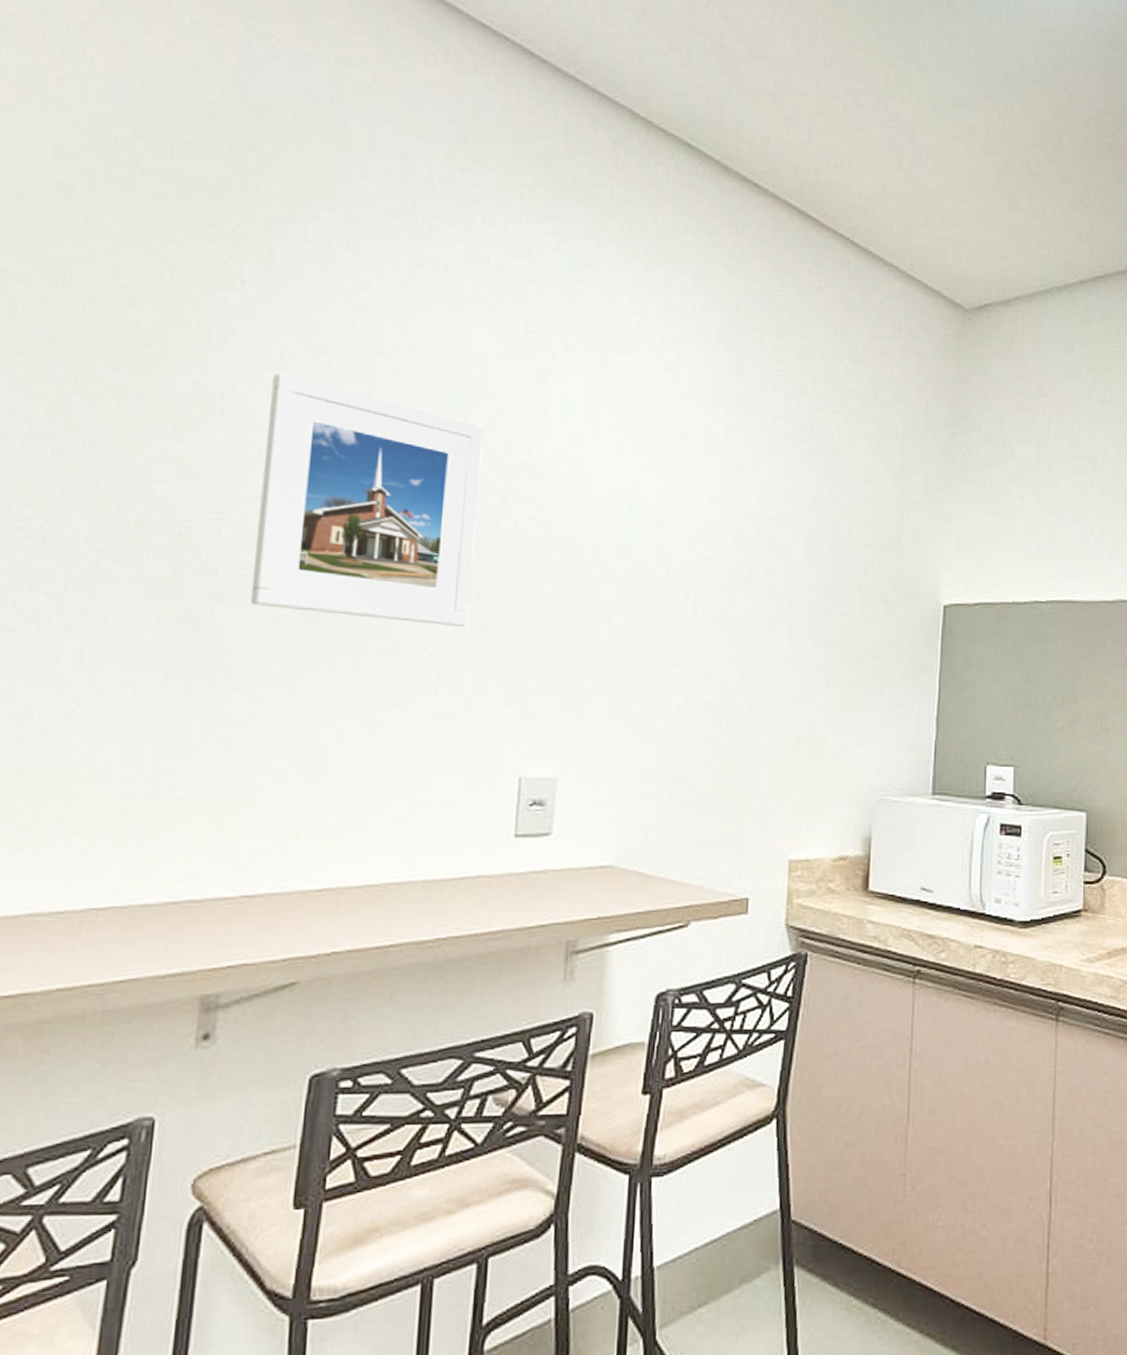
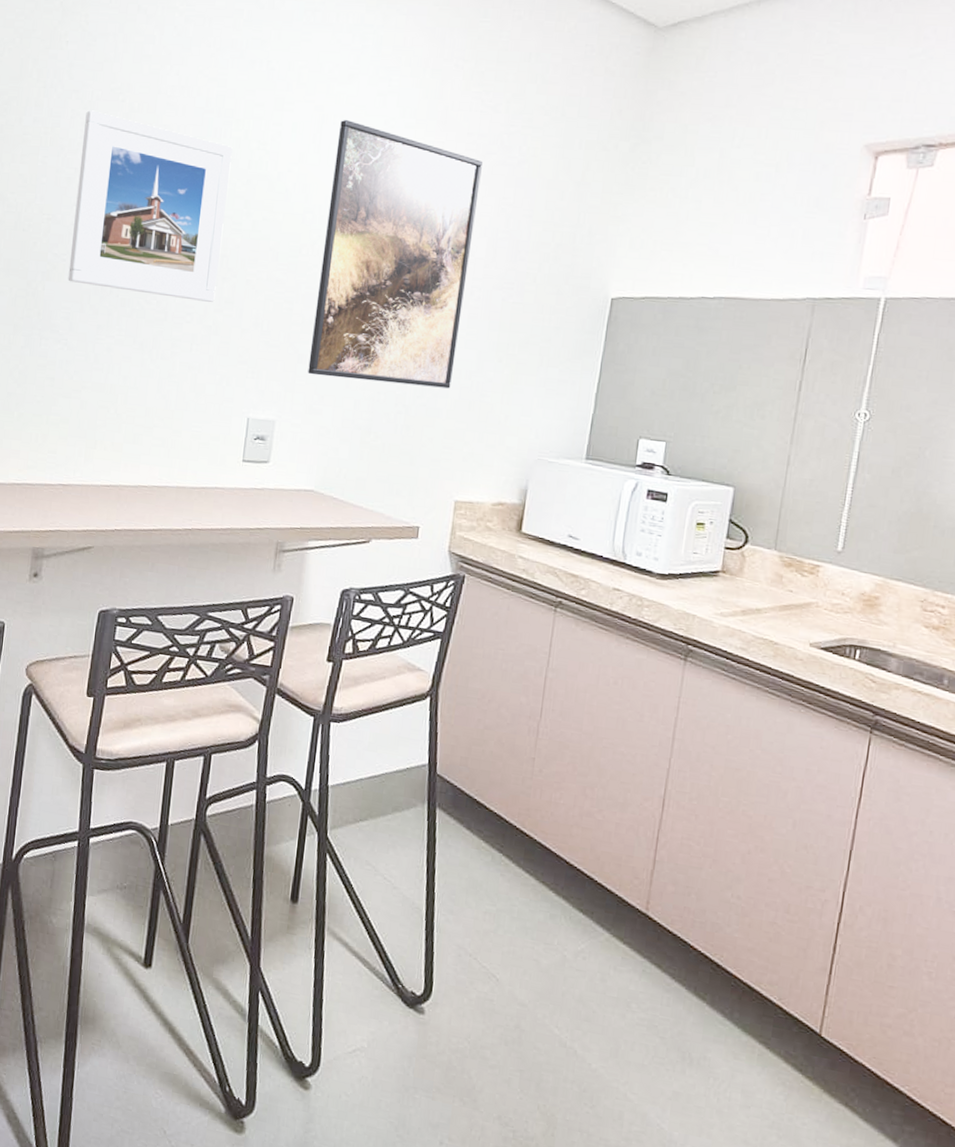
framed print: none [596,397,792,722] -> present [308,120,483,389]

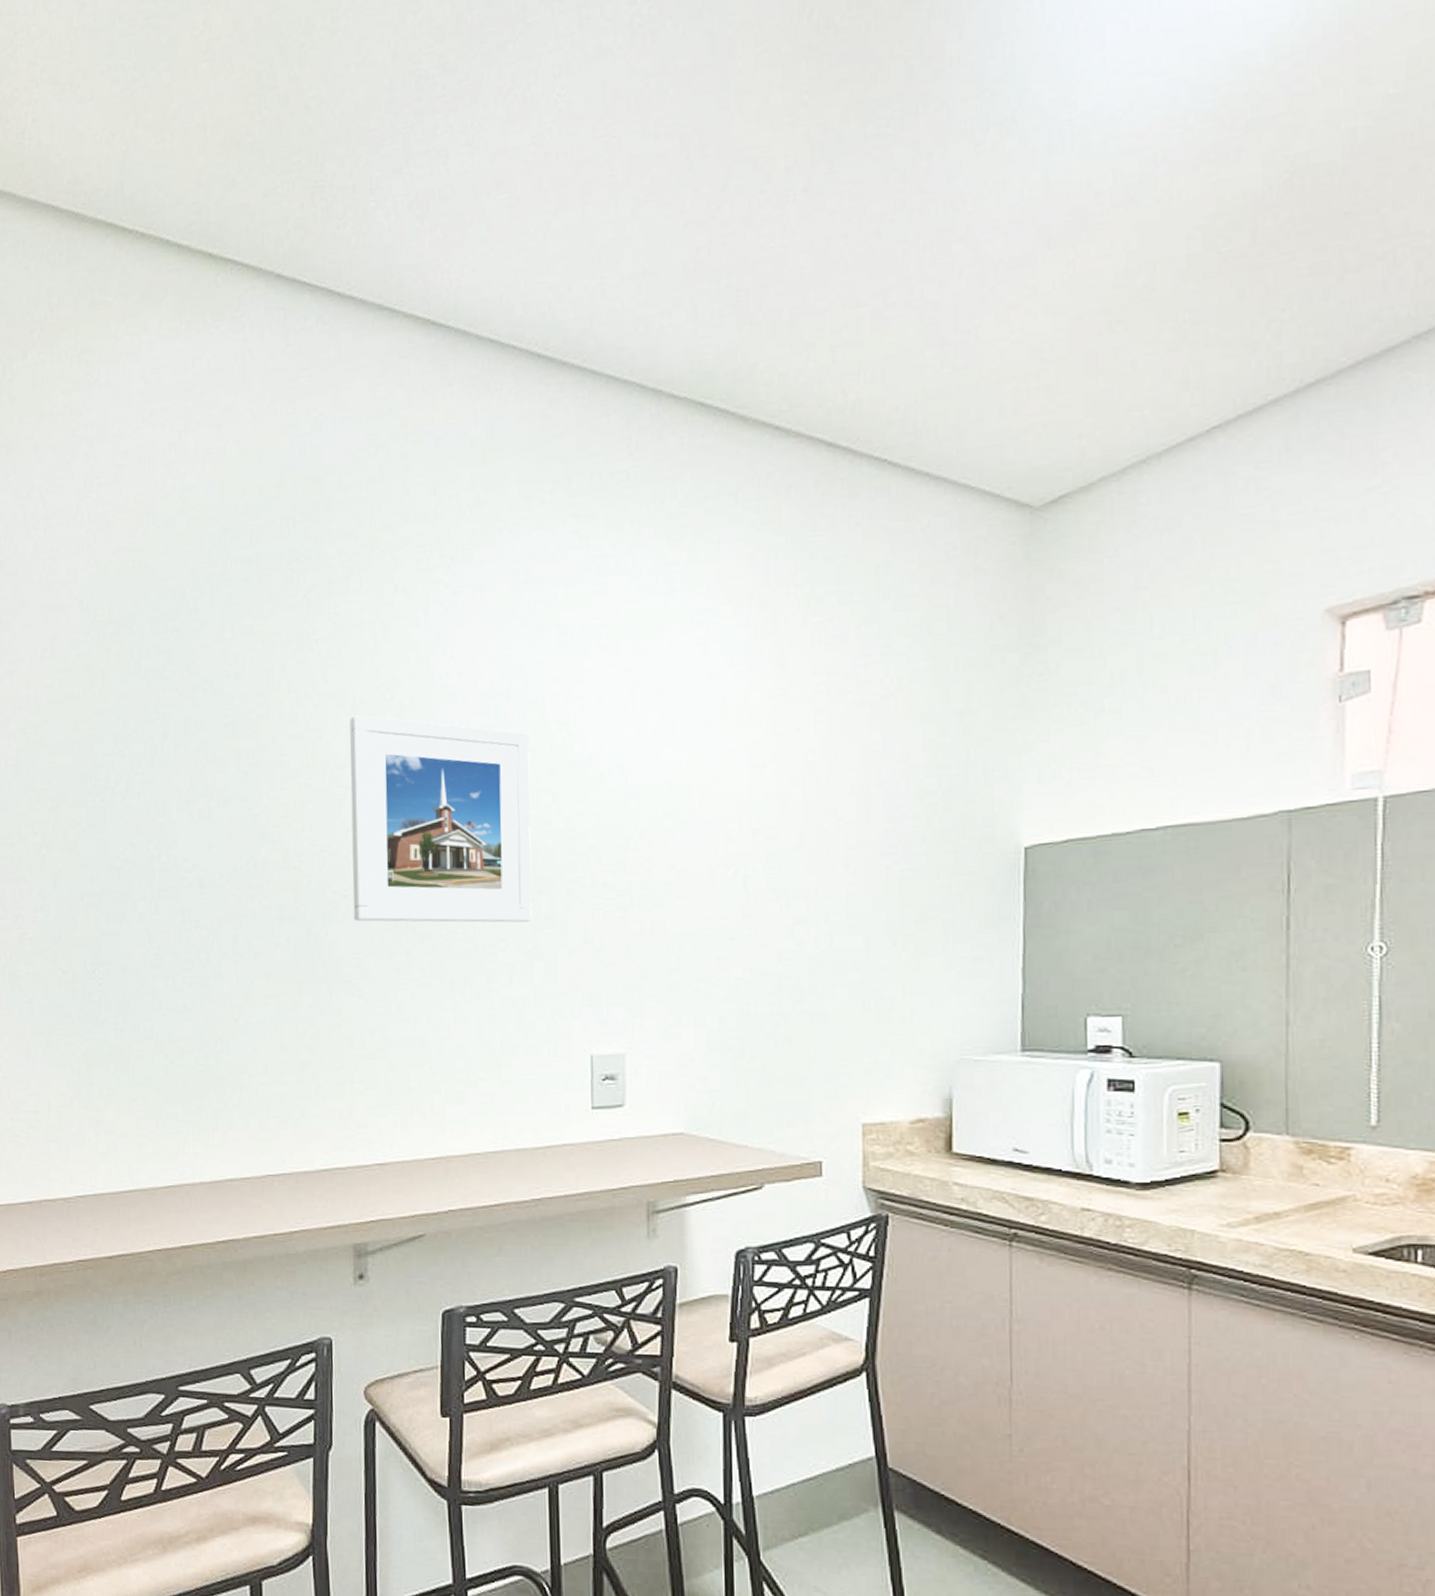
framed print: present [308,120,483,389] -> none [654,680,838,993]

